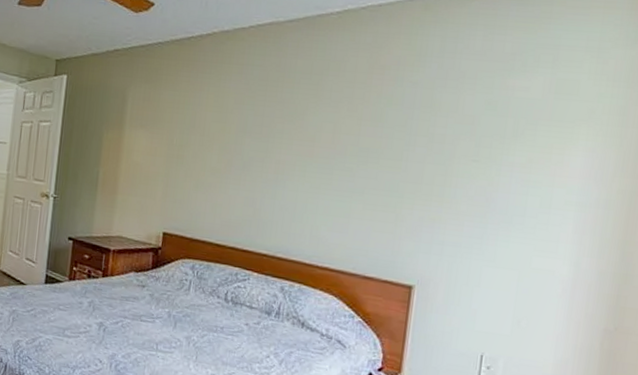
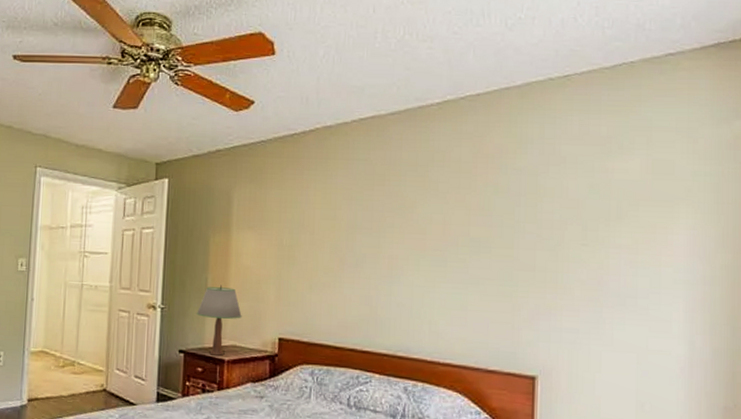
table lamp: none [86,179,130,246] -> present [196,285,242,357]

